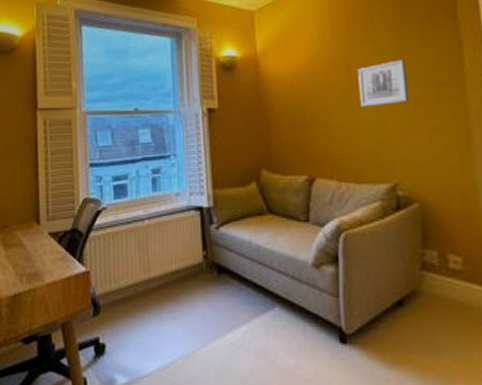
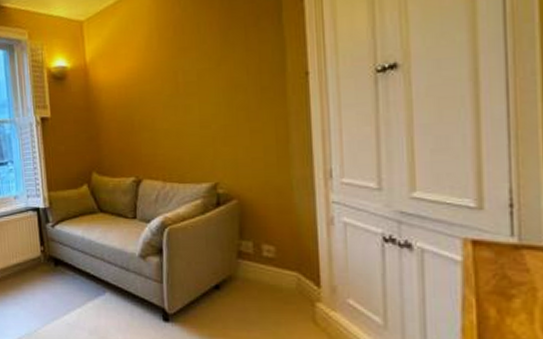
wall art: present [358,59,410,108] -> none [183,64,232,113]

